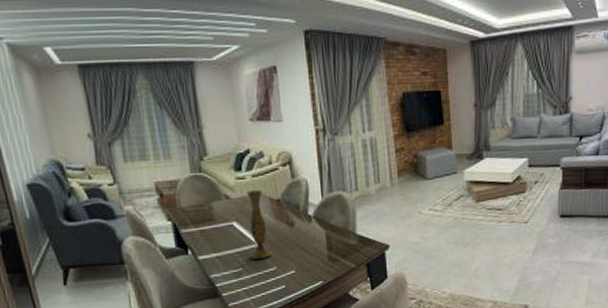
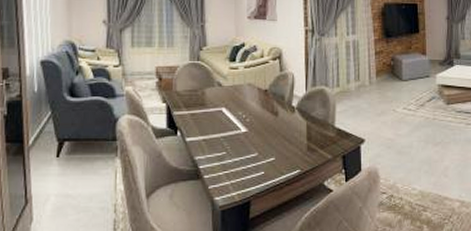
vase: present [246,190,273,259] -> none [233,80,256,144]

